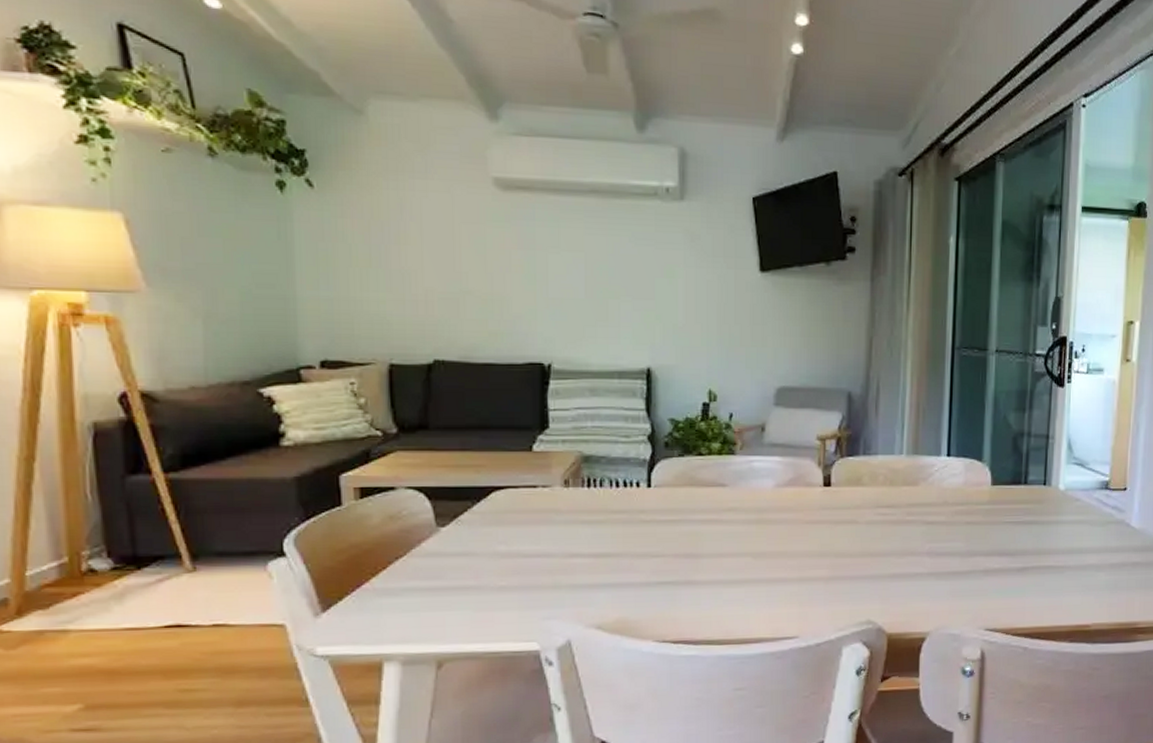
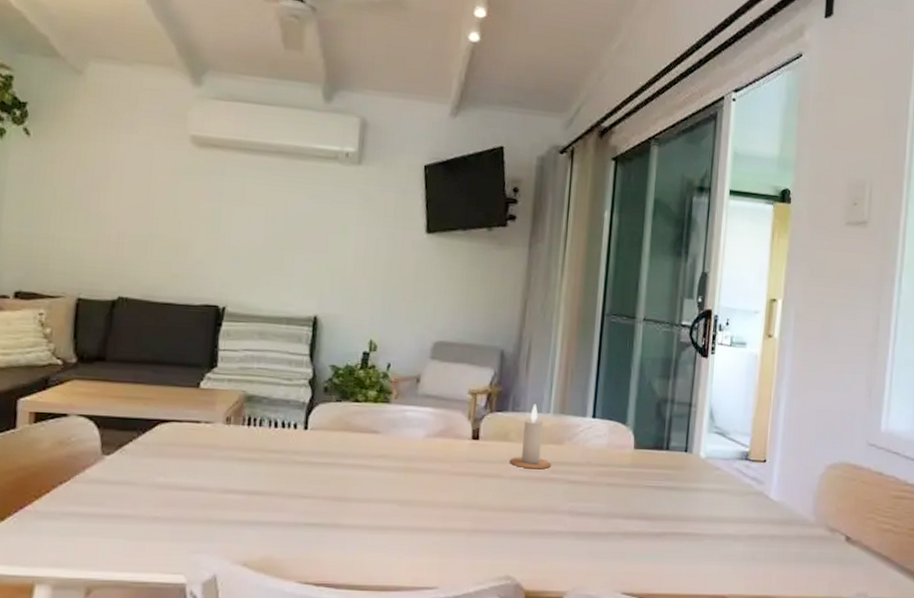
candle: none [863,446,907,513] -> present [509,404,551,469]

